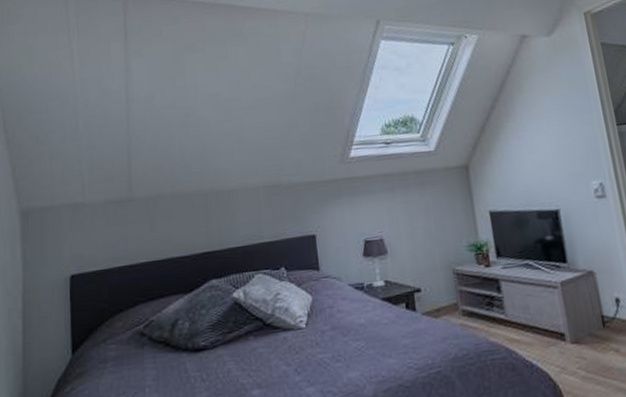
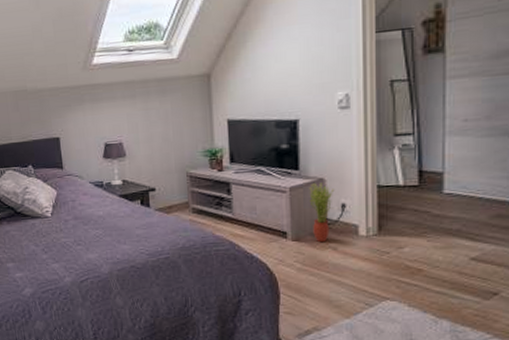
potted plant: none [580,276,609,343] -> present [309,183,335,242]

